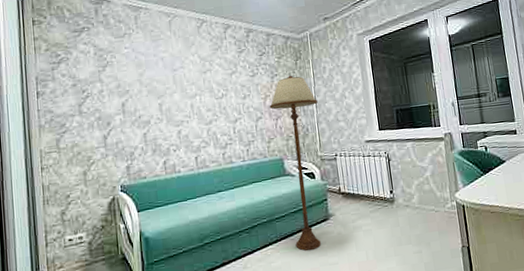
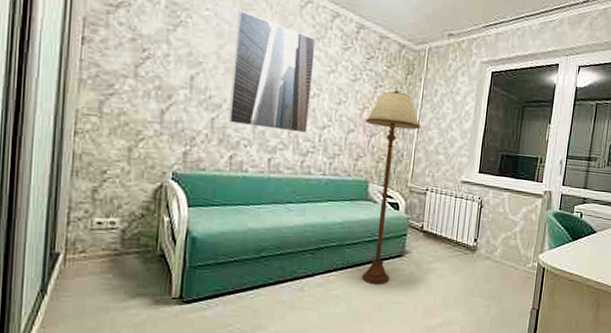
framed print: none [150,42,222,134] -> present [228,10,316,133]

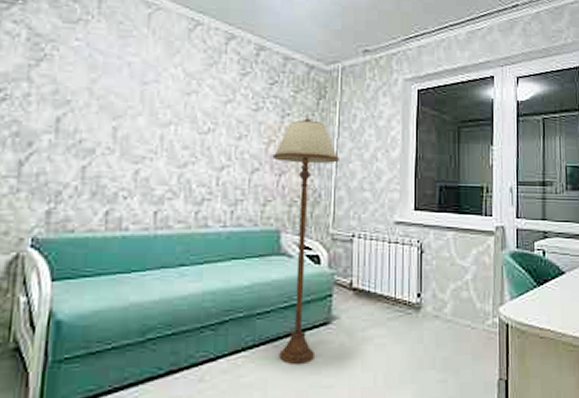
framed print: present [228,10,316,133] -> none [103,38,208,177]

